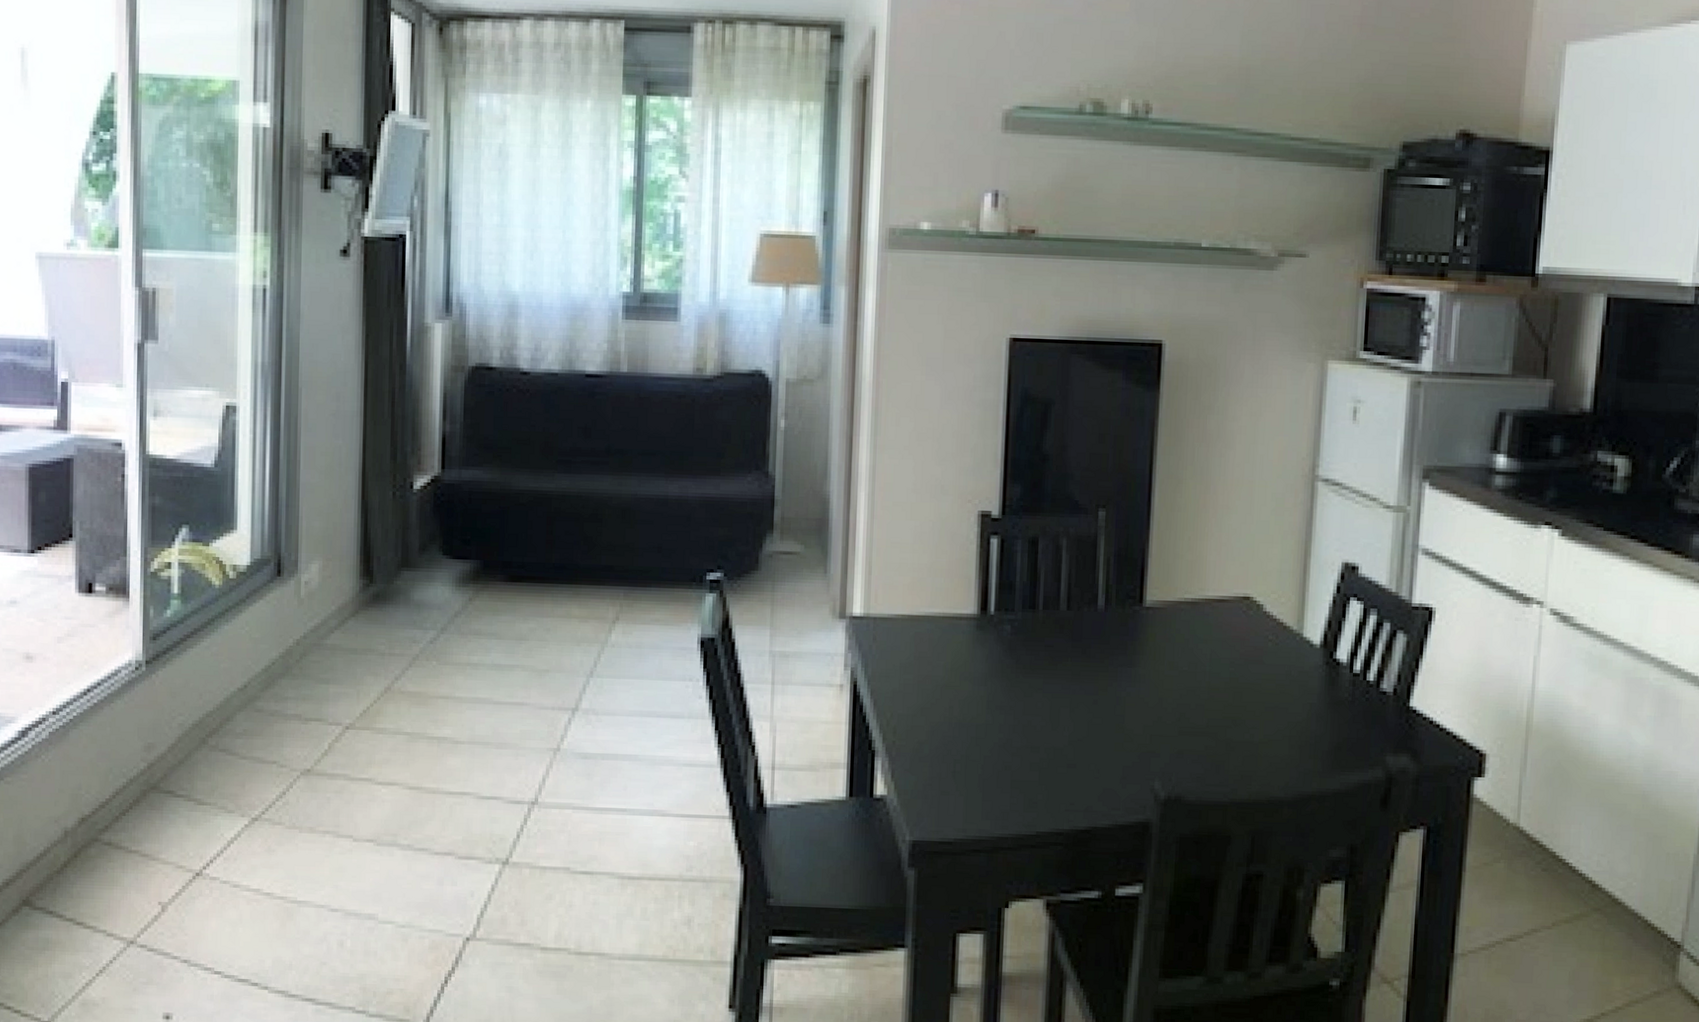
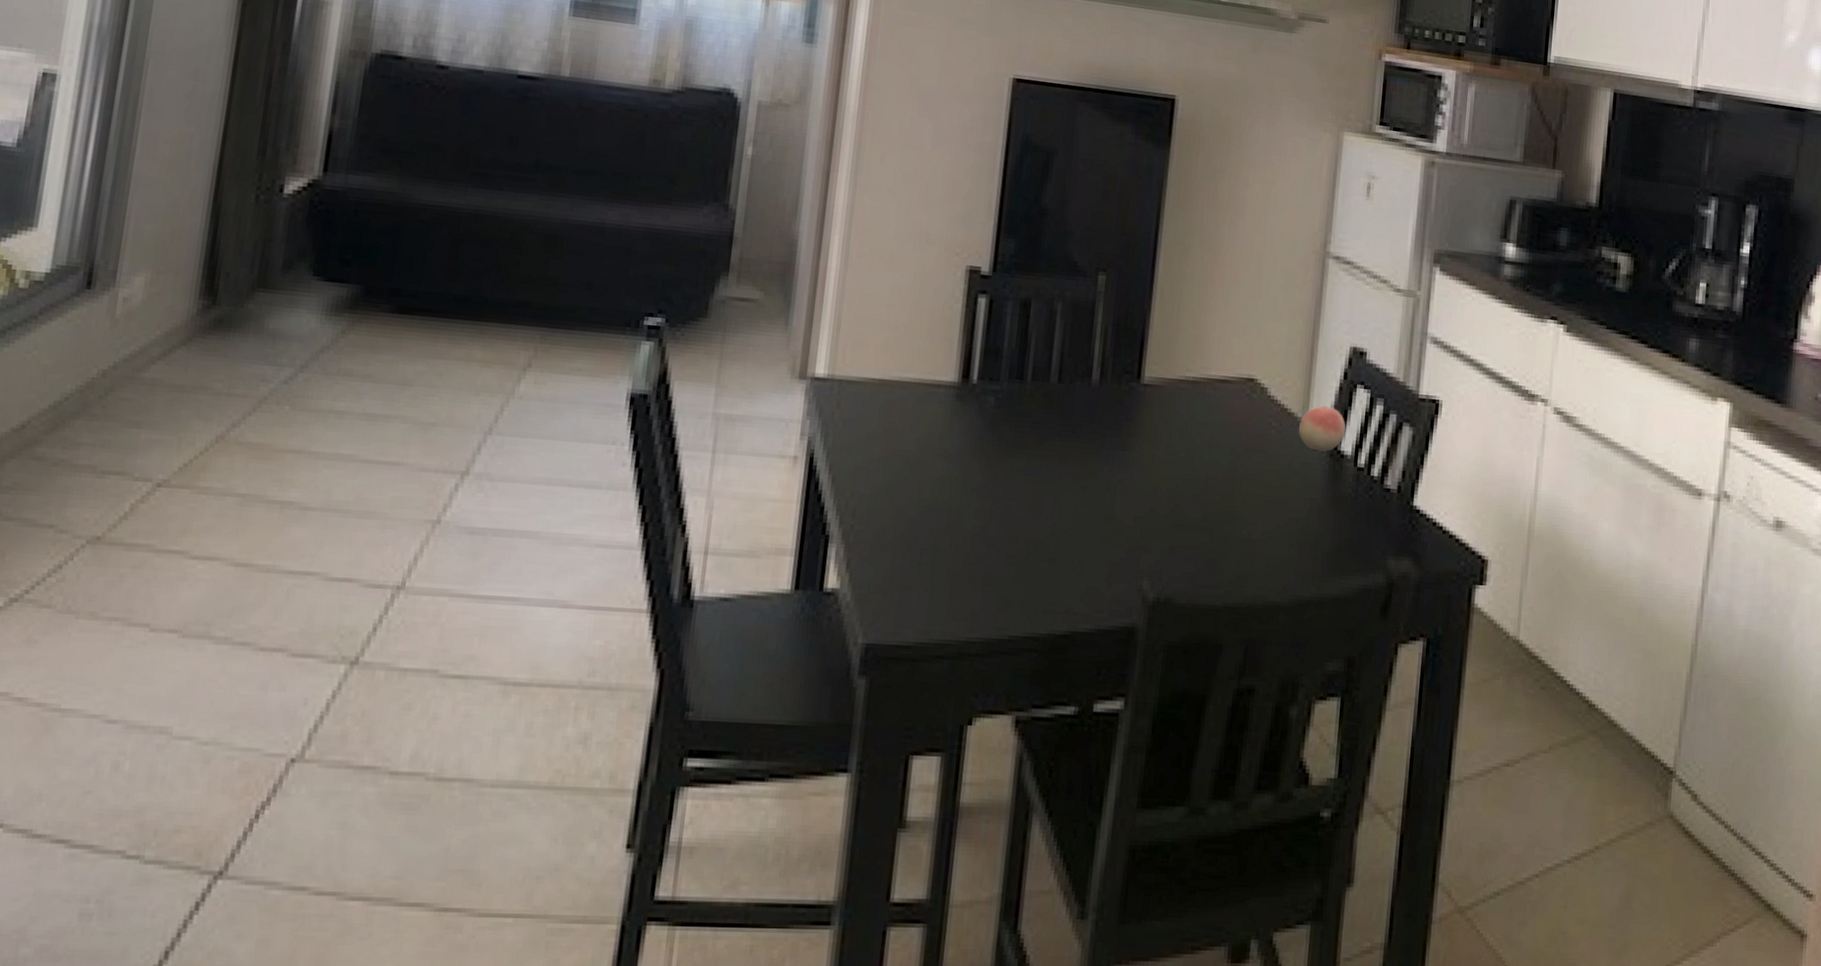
fruit: none [1295,618,1341,660] -> present [1299,405,1346,451]

